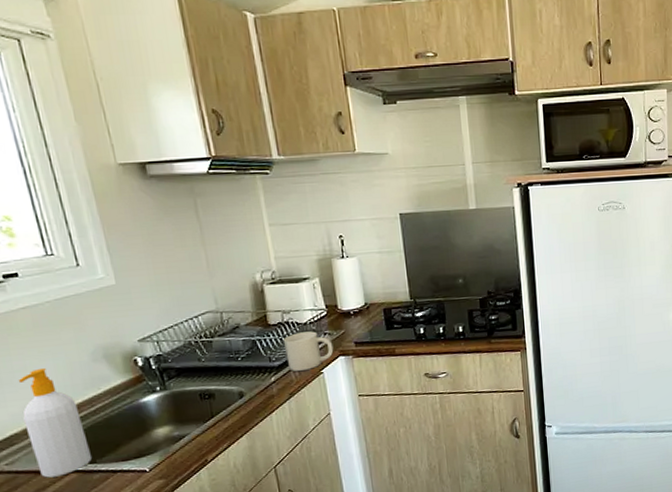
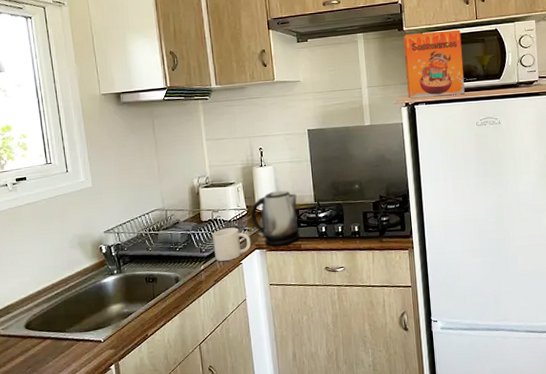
soap bottle: present [18,367,93,478] -> none [17,251,63,342]
kettle: none [330,286,393,352] -> present [250,190,300,247]
cereal box: none [515,96,586,178] -> present [403,29,465,99]

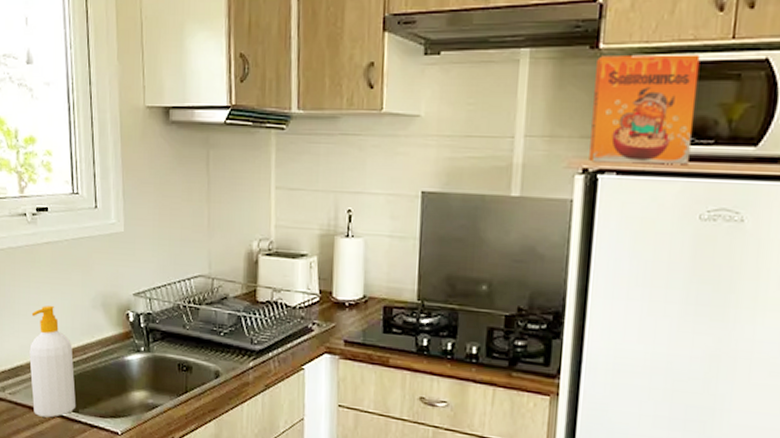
soap bottle: none [17,251,63,342] -> present [29,305,77,418]
mug: present [211,227,251,262] -> none [268,316,320,363]
kettle: present [250,190,300,247] -> none [323,275,393,356]

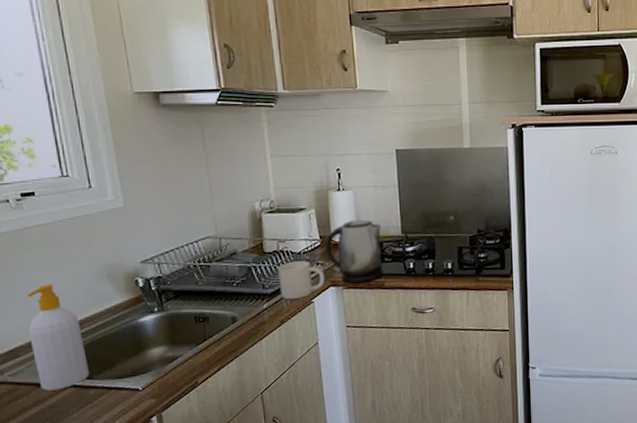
mug: none [268,316,320,363] -> present [277,261,325,300]
kettle: none [323,275,393,356] -> present [324,219,383,284]
cereal box: present [589,54,701,166] -> none [513,42,580,119]

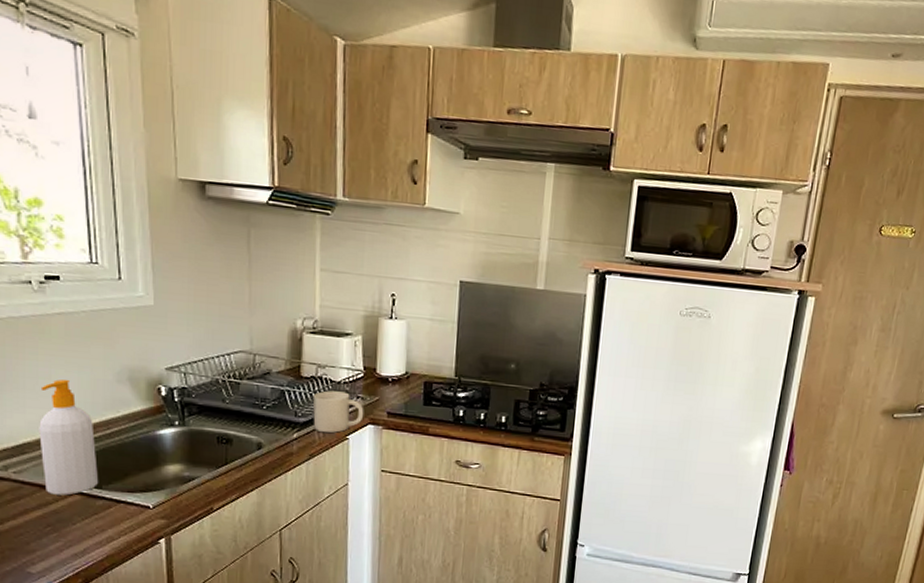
kettle: present [324,219,383,284] -> none [367,353,433,426]

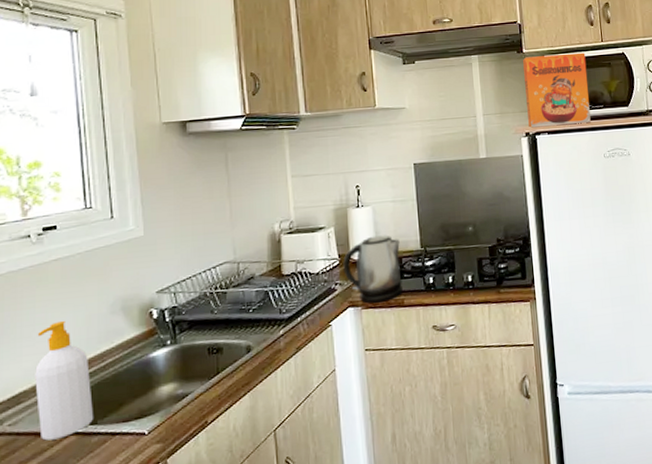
mug: present [312,390,364,433] -> none [294,281,344,324]
kettle: none [367,353,433,426] -> present [343,235,403,303]
cereal box: none [600,176,685,272] -> present [523,52,591,128]

